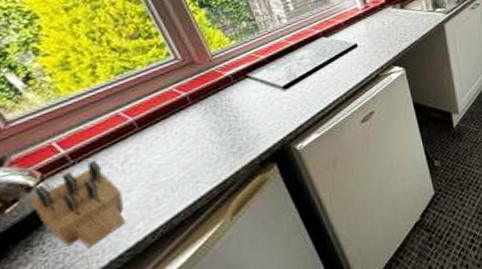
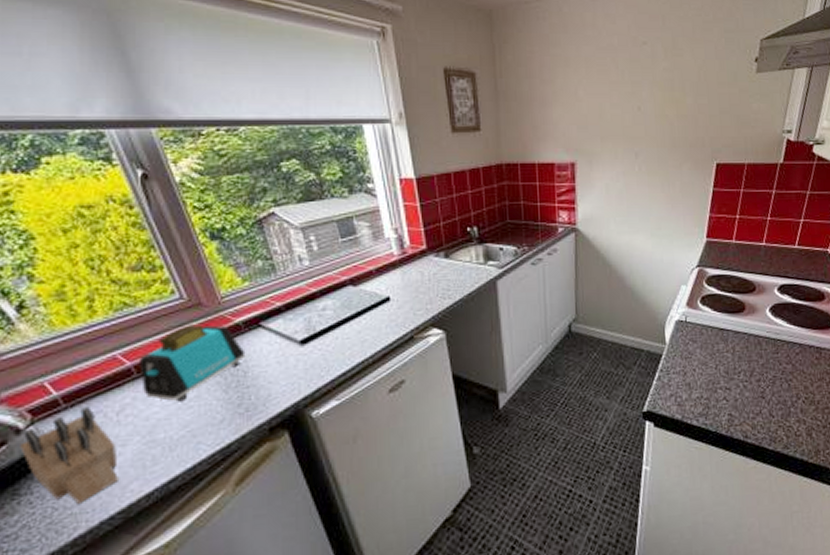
toaster: none [140,79,236,148] -> present [140,324,246,402]

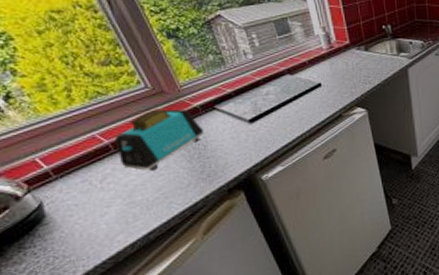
knife block: present [20,406,120,504] -> none [20,177,108,253]

